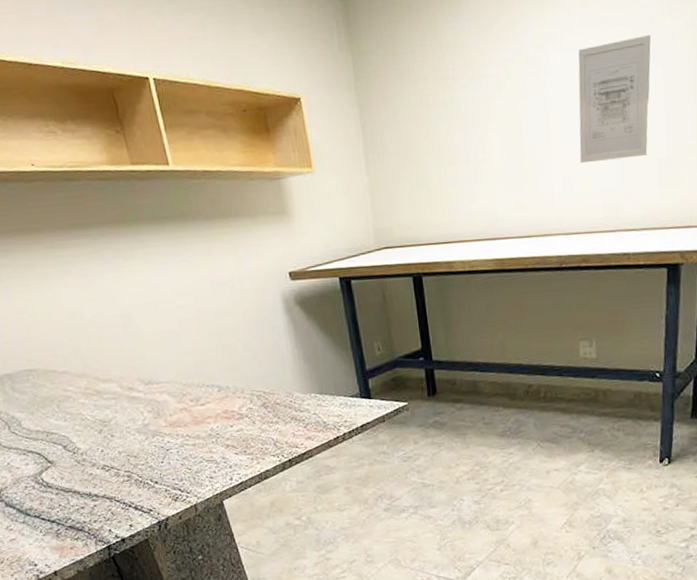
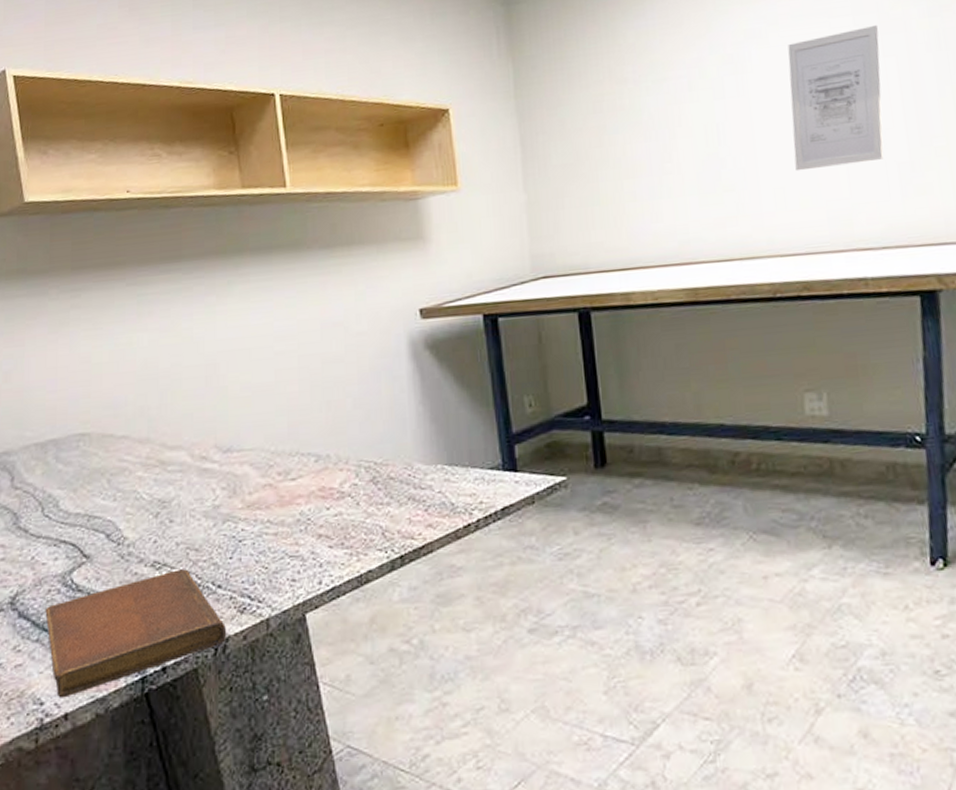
notebook: none [25,470,167,561] -> present [45,569,227,698]

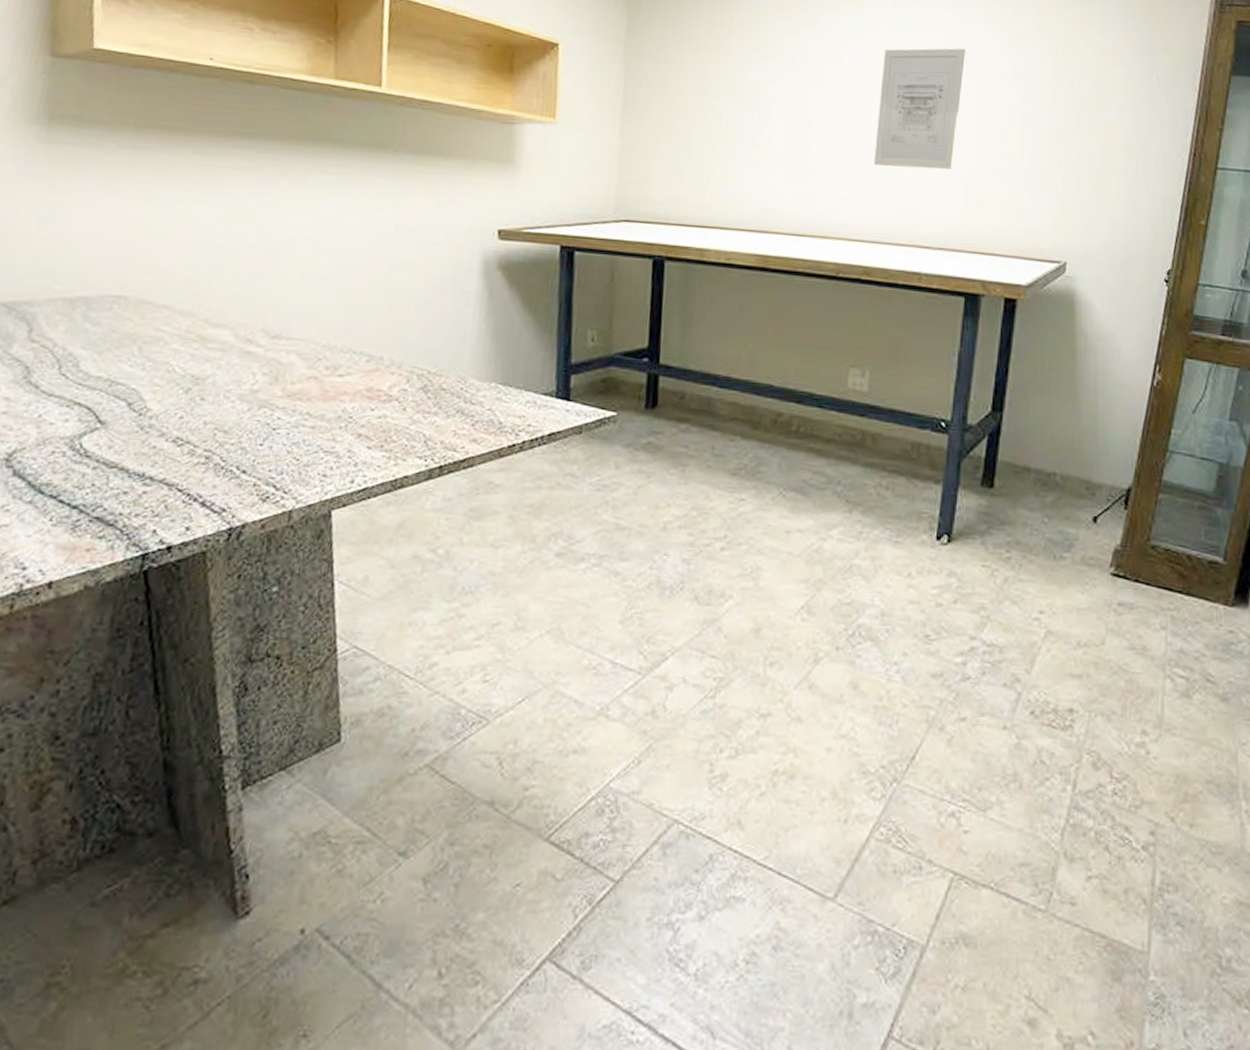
notebook: present [45,569,227,698] -> none [42,449,245,566]

